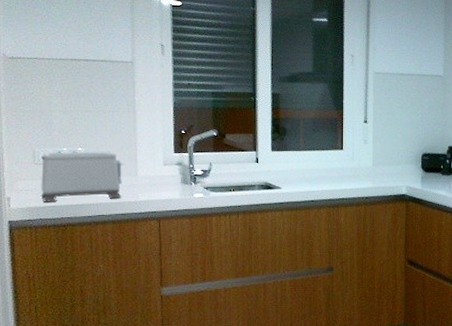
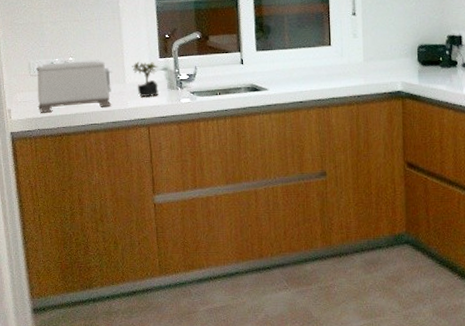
succulent plant: none [145,155,173,191] -> present [132,61,159,98]

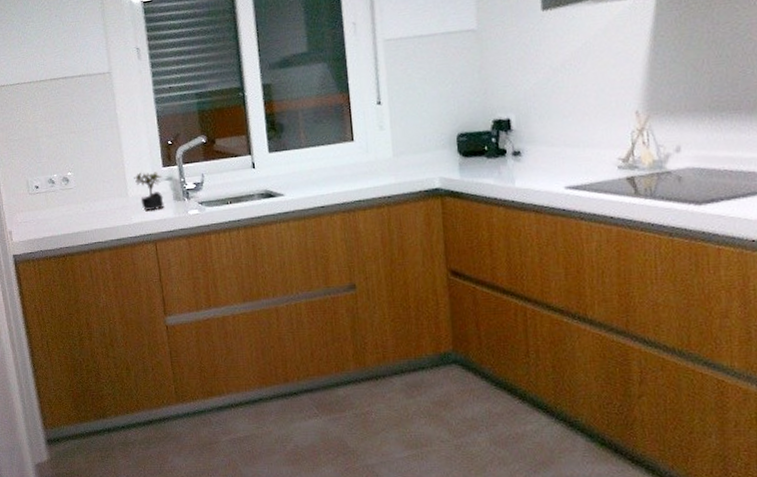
toaster: present [36,60,113,113] -> none [35,173,115,233]

